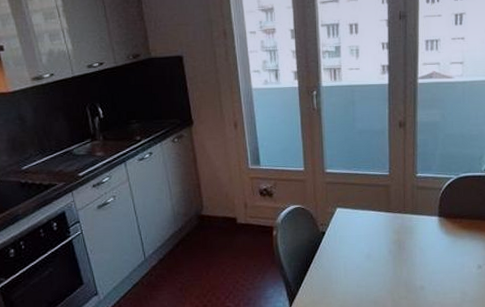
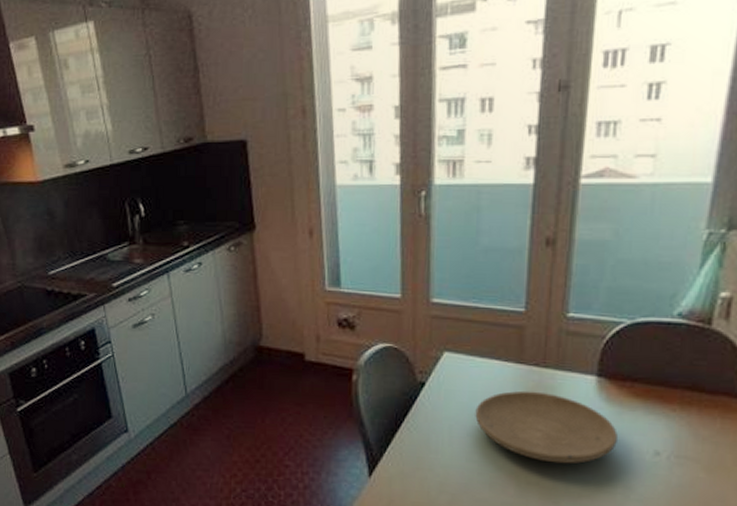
plate: none [361,231,454,282] -> present [475,390,618,464]

